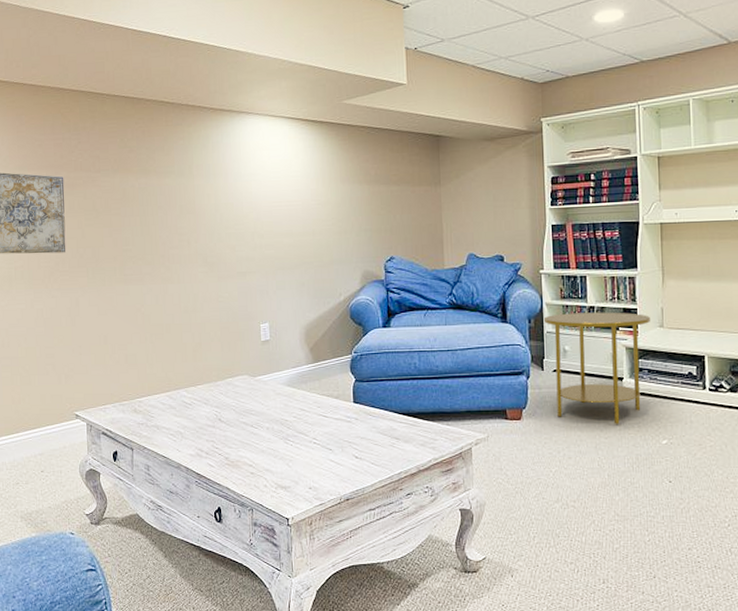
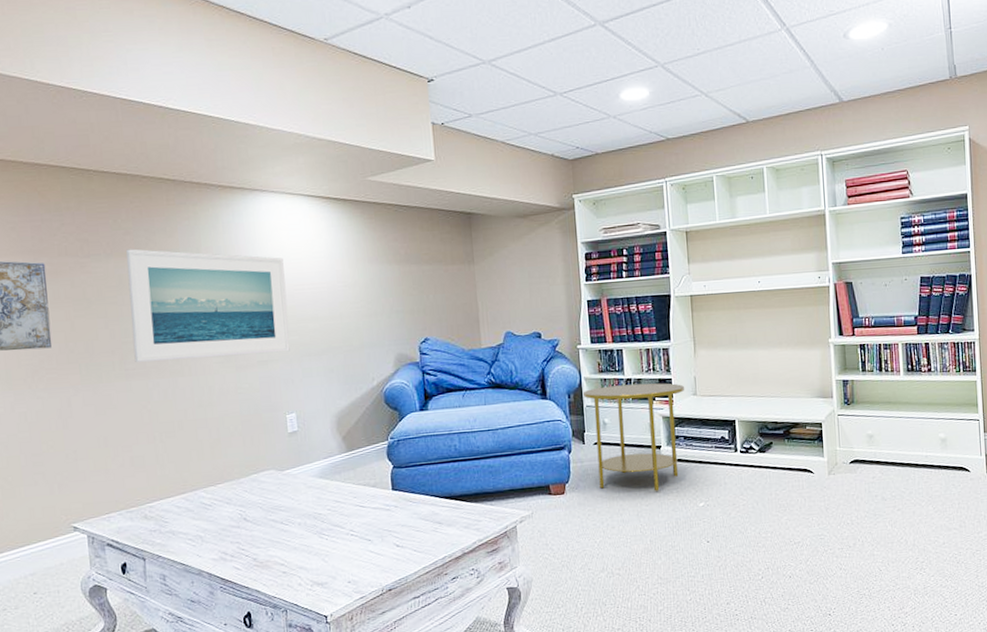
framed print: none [129,165,266,269] -> present [126,249,290,363]

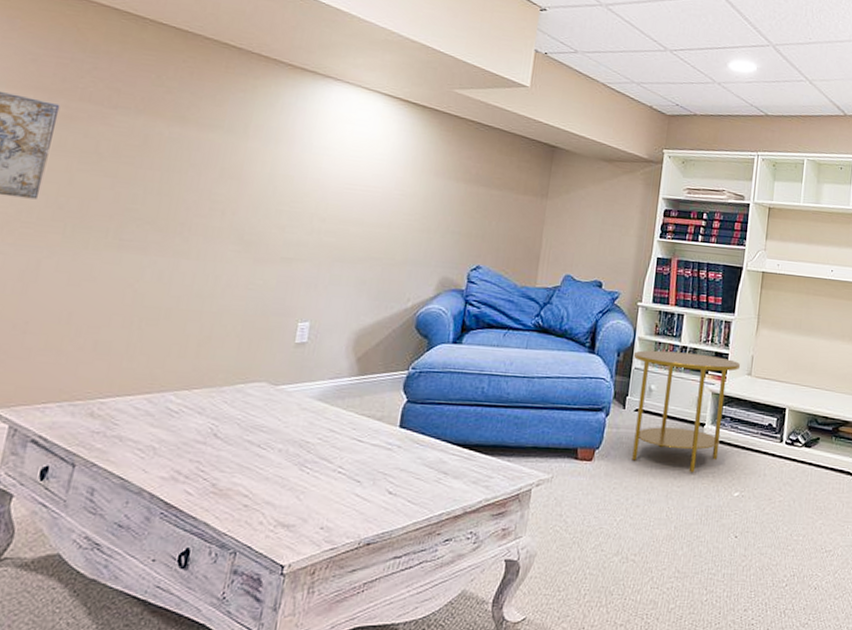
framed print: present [126,249,290,363] -> none [134,109,341,253]

